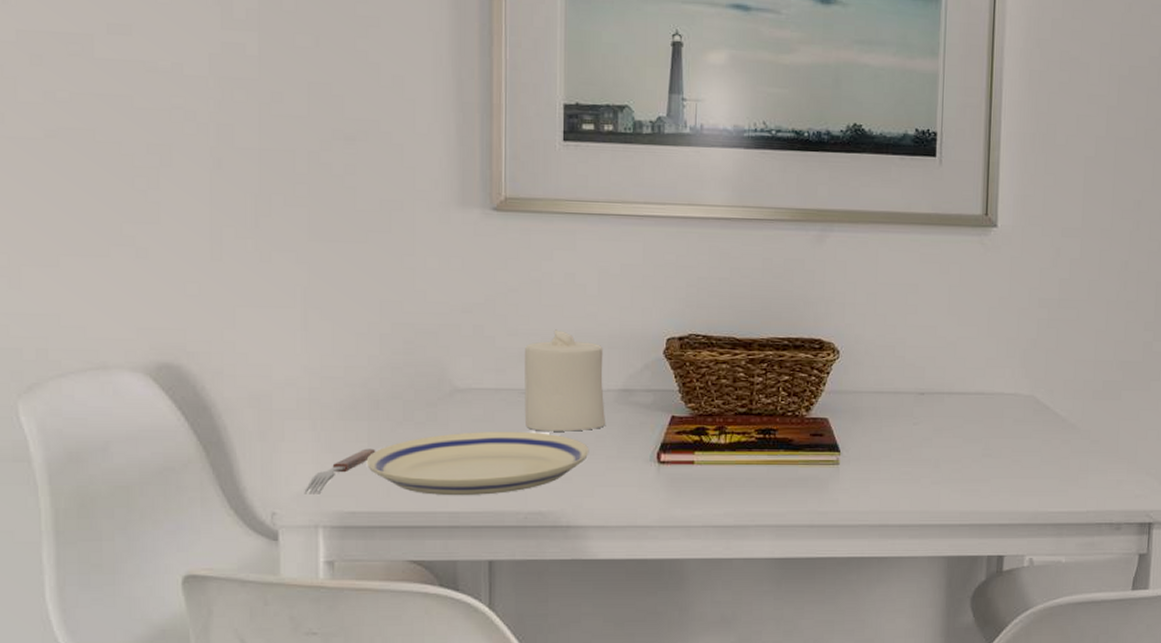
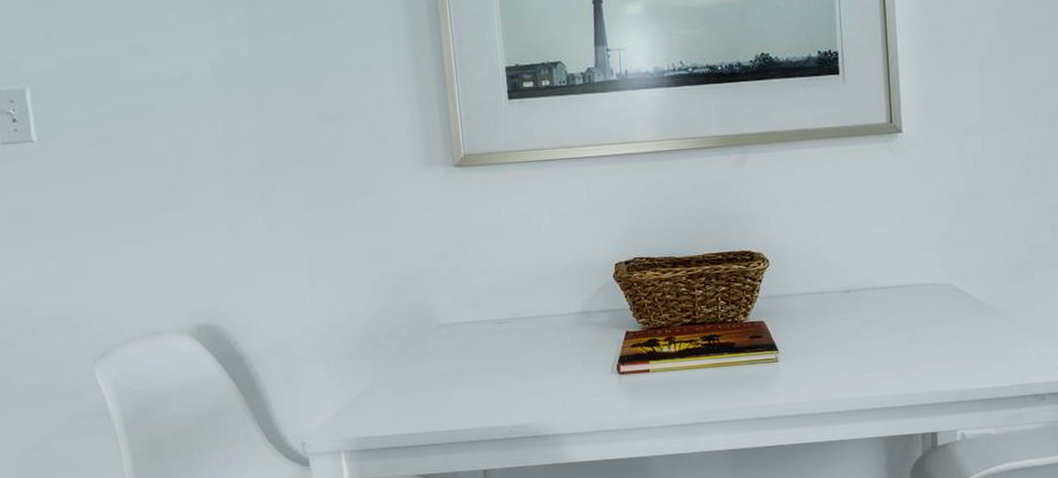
fork: present [304,448,376,494] -> none [326,382,381,425]
plate: present [366,431,589,495] -> none [373,356,559,417]
candle: present [524,329,605,432] -> none [495,265,569,355]

